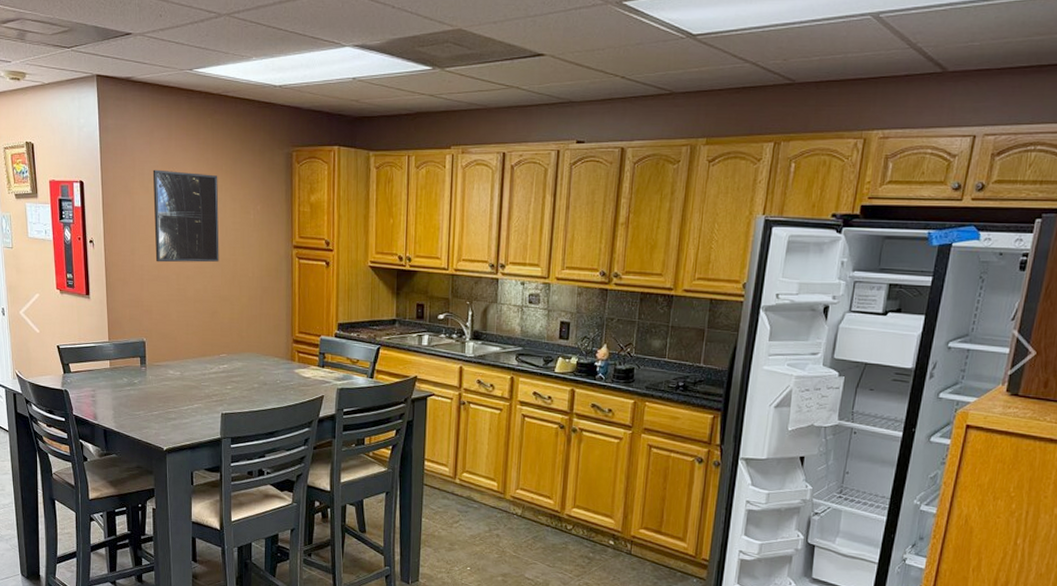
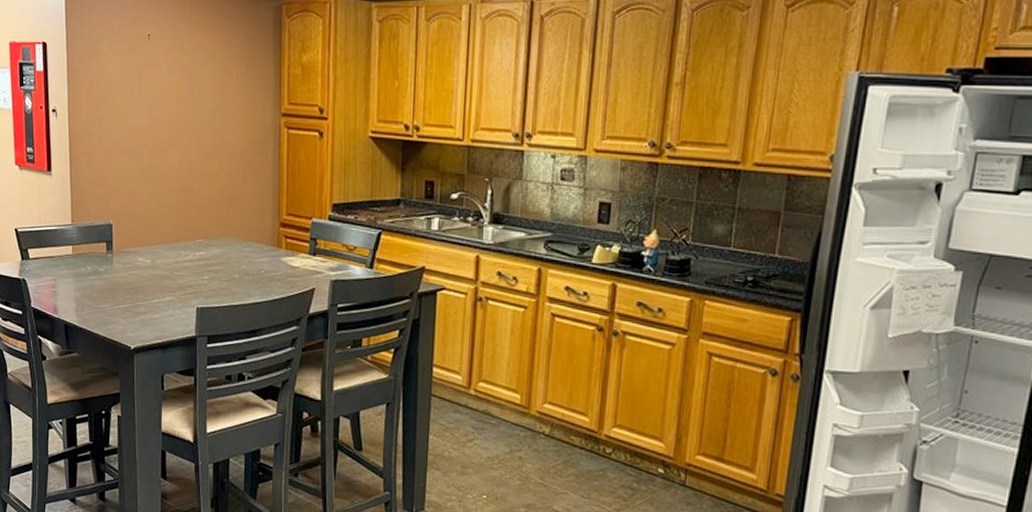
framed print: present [152,169,219,263] -> none [123,28,197,134]

